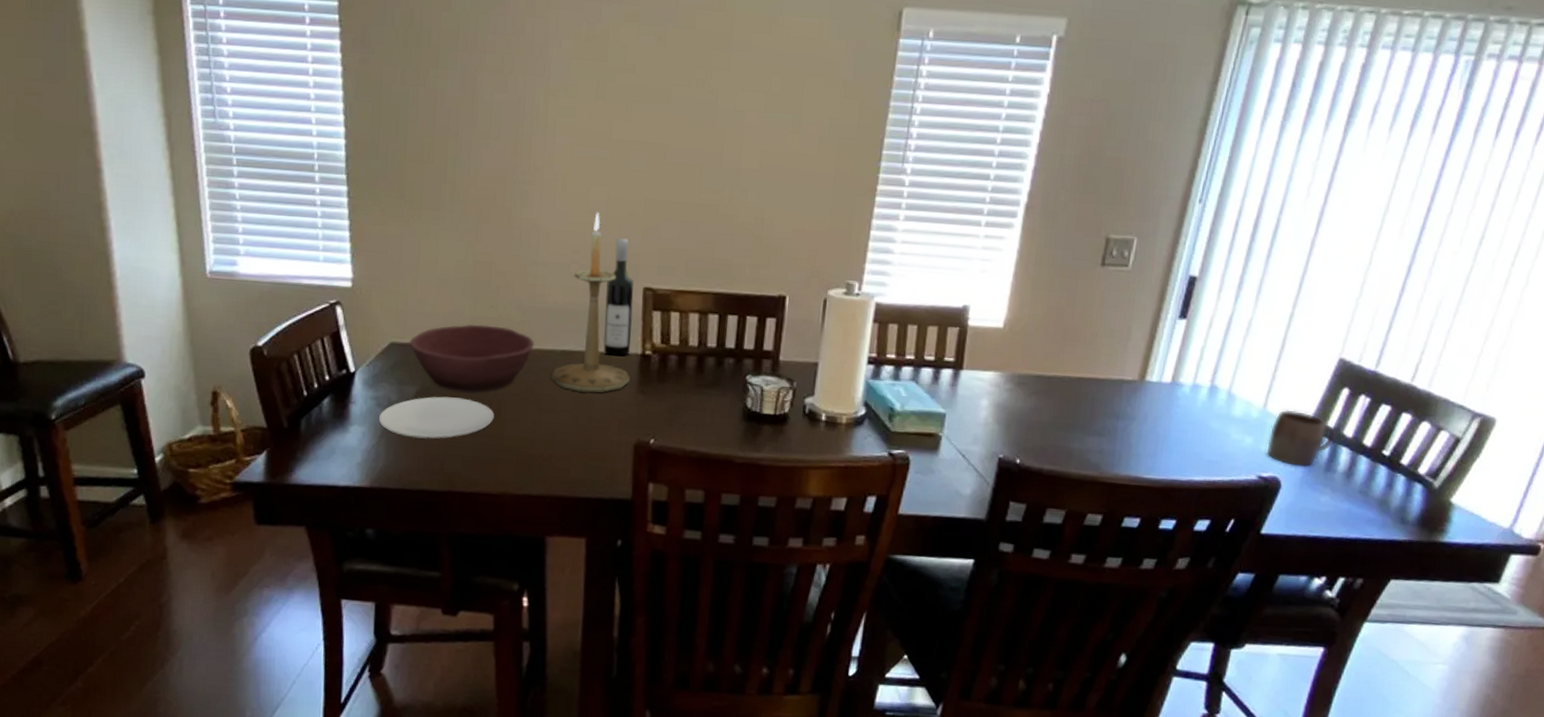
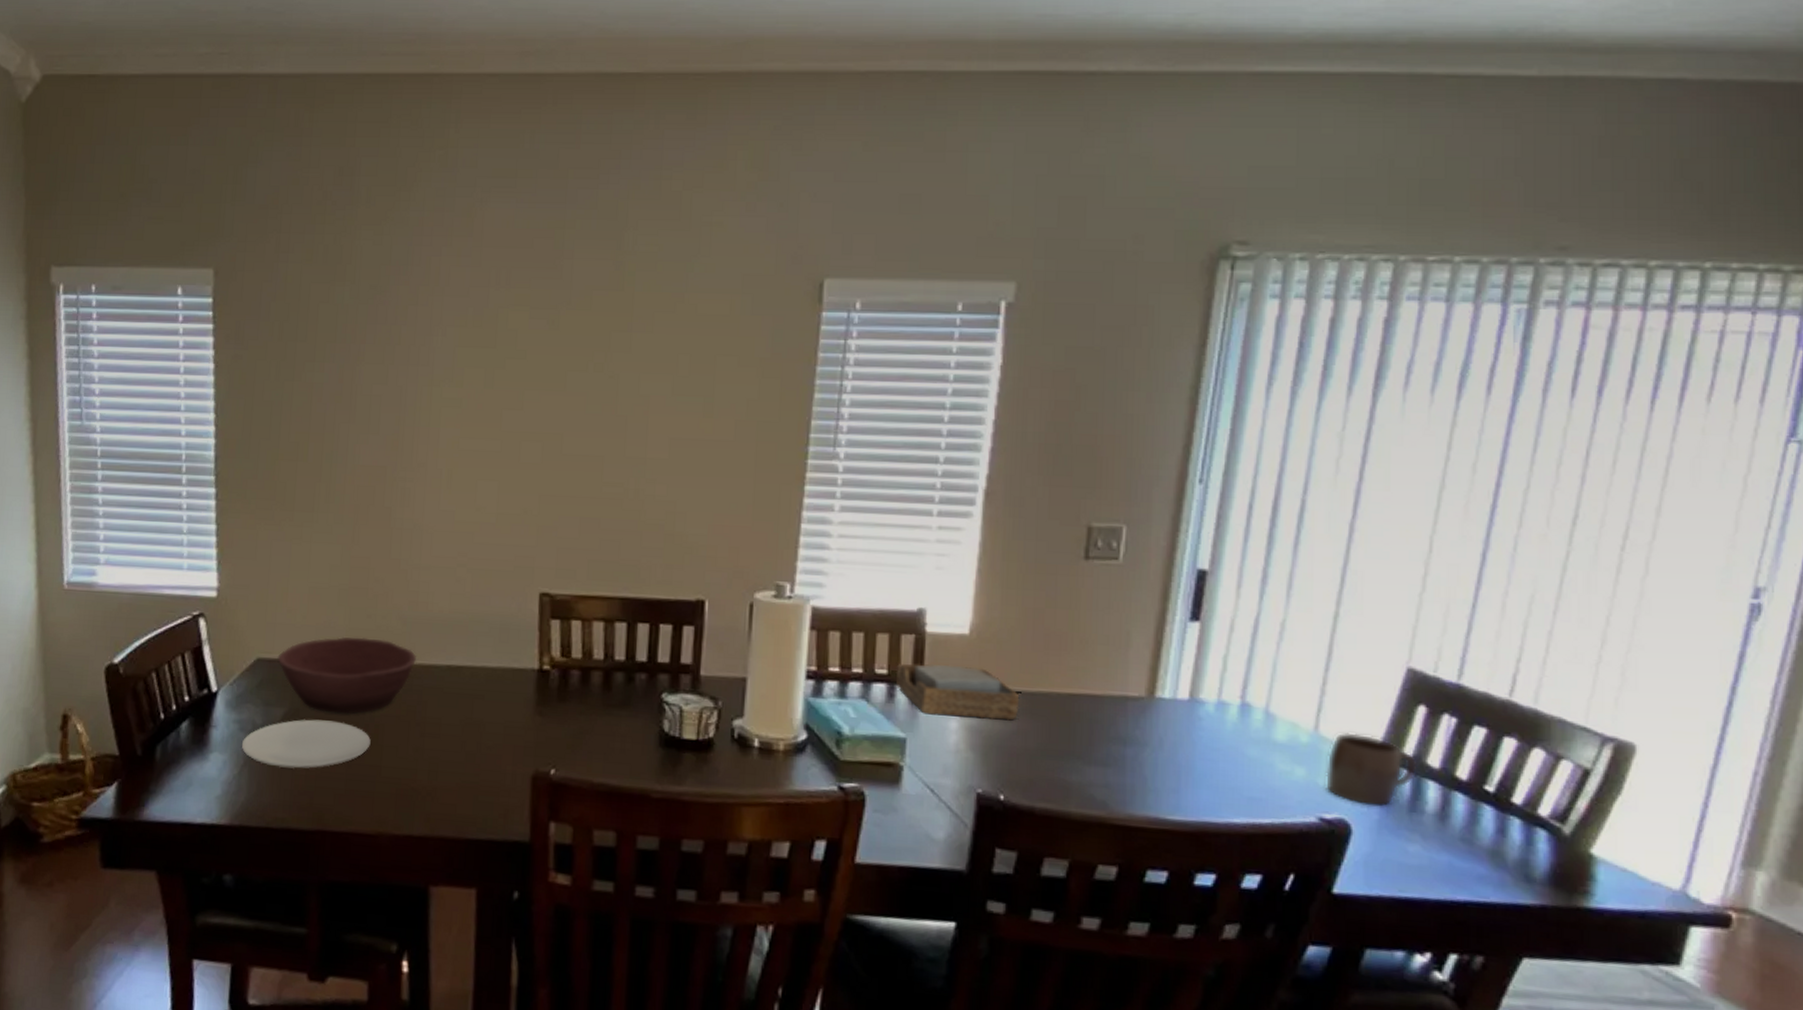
candlestick: present [551,212,631,393] -> none [435,509,527,715]
bottle: present [603,238,634,357] -> none [494,538,529,673]
napkin holder: none [940,351,1039,399] -> present [895,663,1020,721]

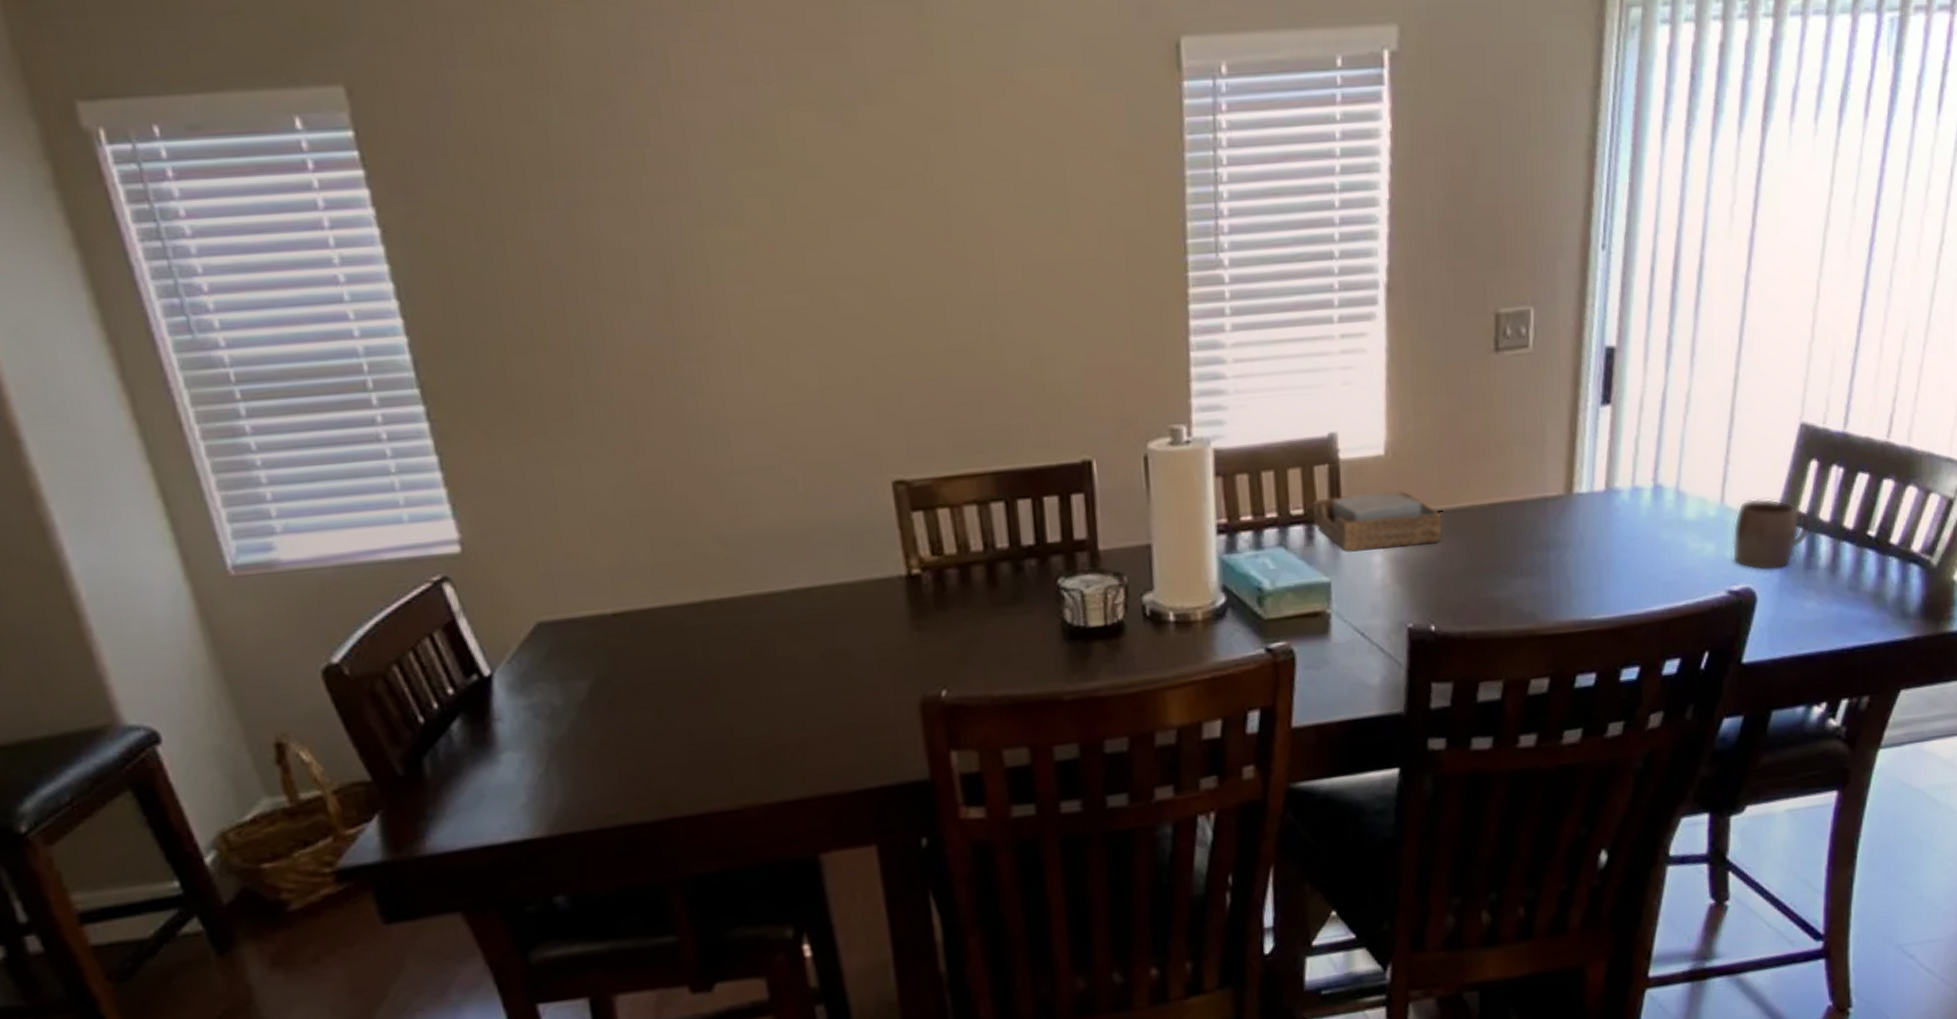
plate: present [241,719,371,769] -> none [540,683,713,755]
bowl: present [277,637,417,715] -> none [565,571,752,675]

